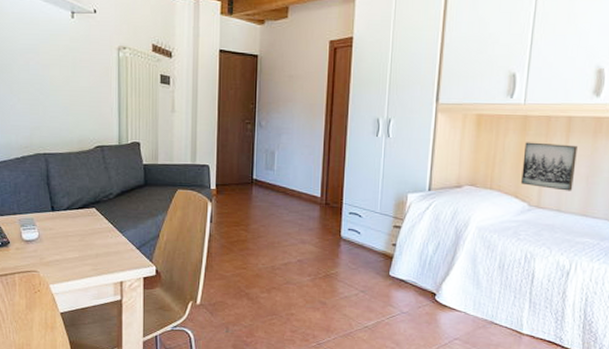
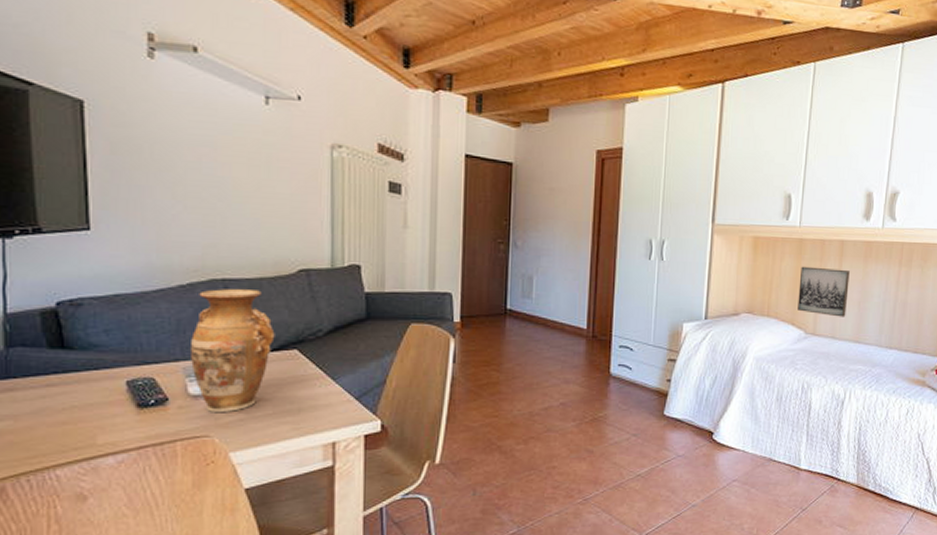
vase: none [24,161,80,255] -> present [191,289,275,413]

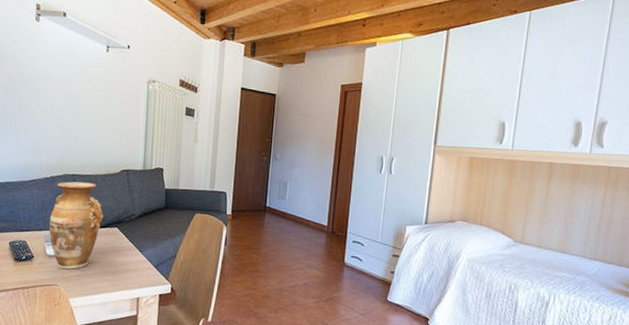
wall art: present [797,266,850,317] -> none [507,184,557,230]

